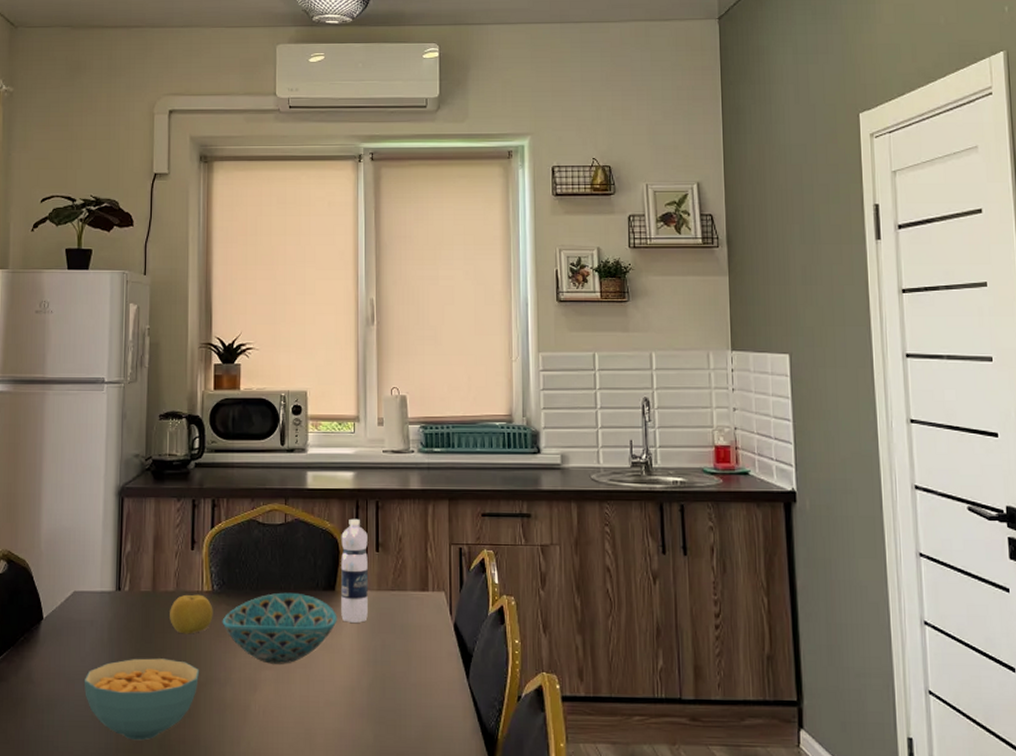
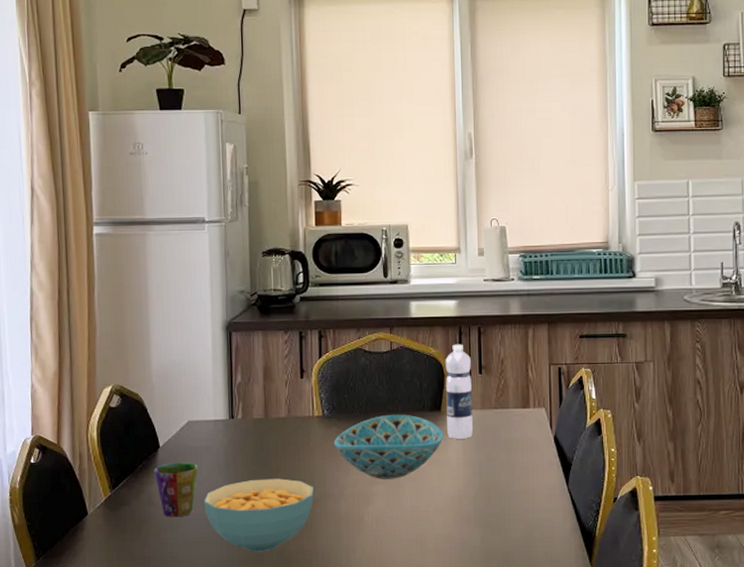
cup: none [35,636,81,697] -> present [154,462,198,518]
fruit: present [170,594,213,634] -> none [283,419,325,456]

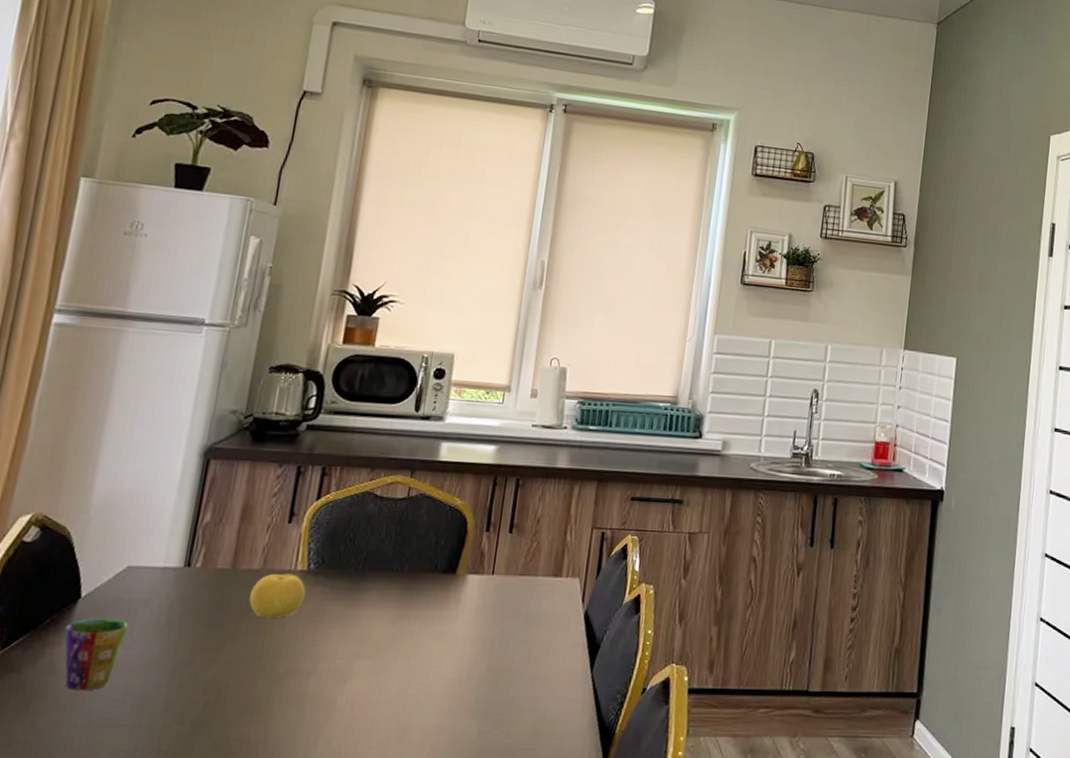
cereal bowl: present [203,478,315,552] -> none [125,645,280,741]
fruit: none [283,419,325,456] -> present [249,573,306,619]
bowl: present [333,414,444,479] -> none [314,574,455,654]
water bottle: present [445,344,473,439] -> none [459,496,502,609]

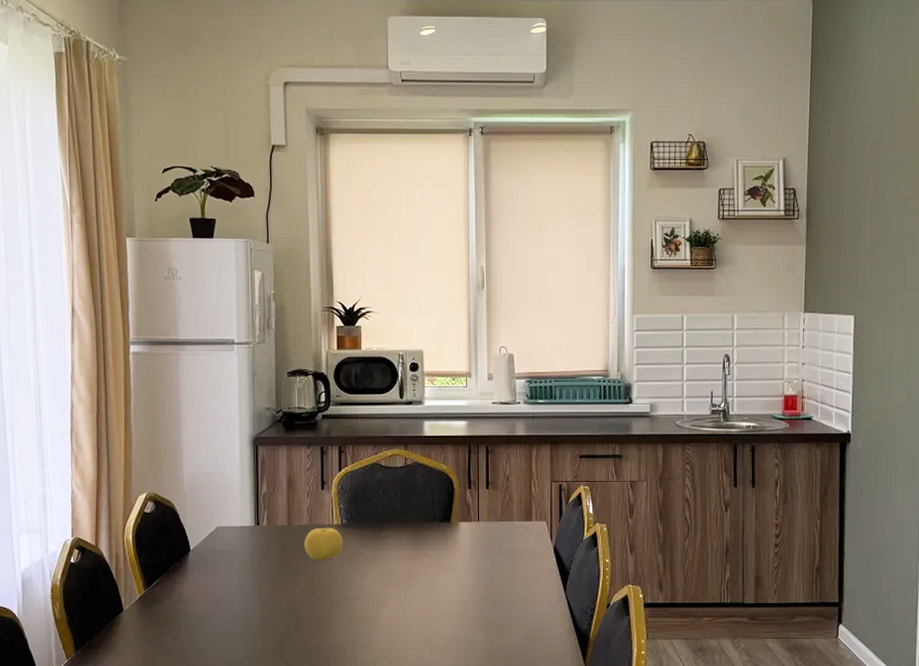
cup: present [64,618,129,691] -> none [185,565,226,615]

